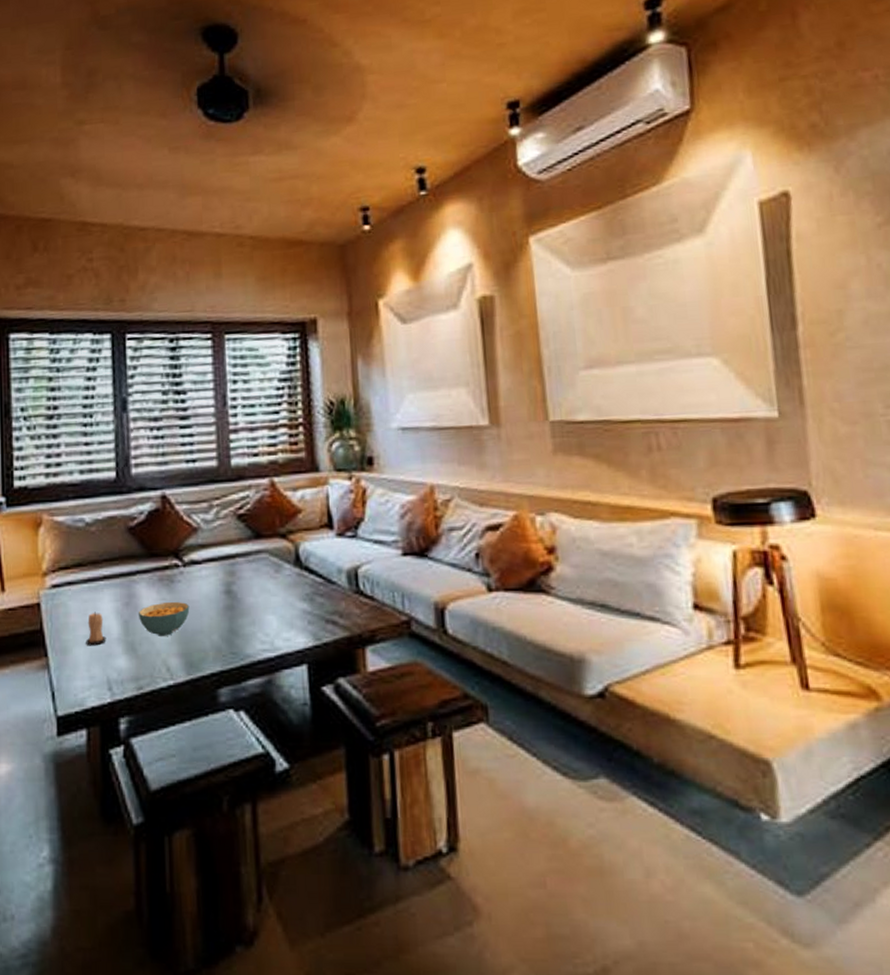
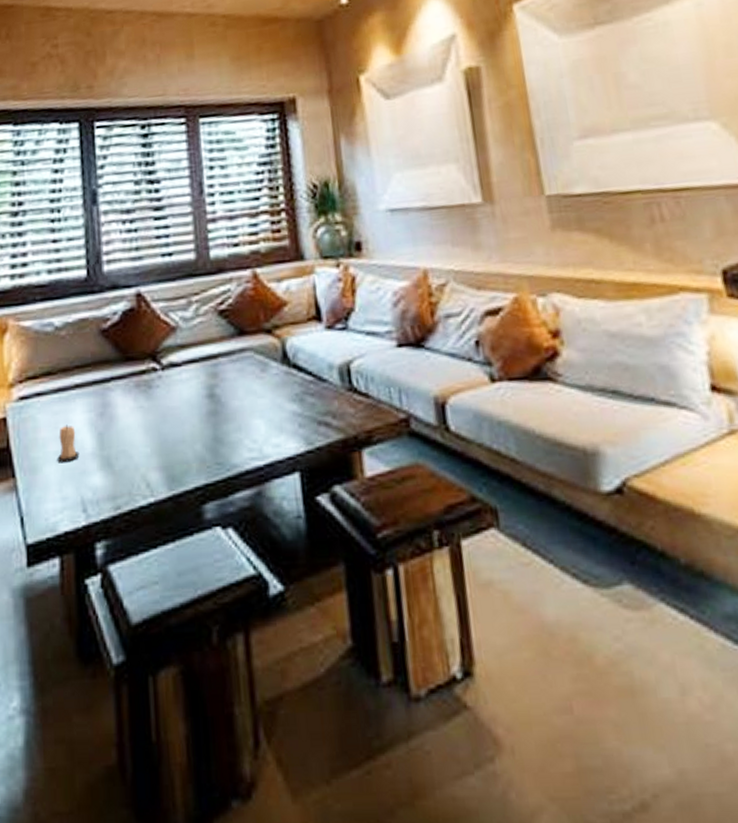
cereal bowl: present [138,601,190,636] -> none [113,408,170,449]

